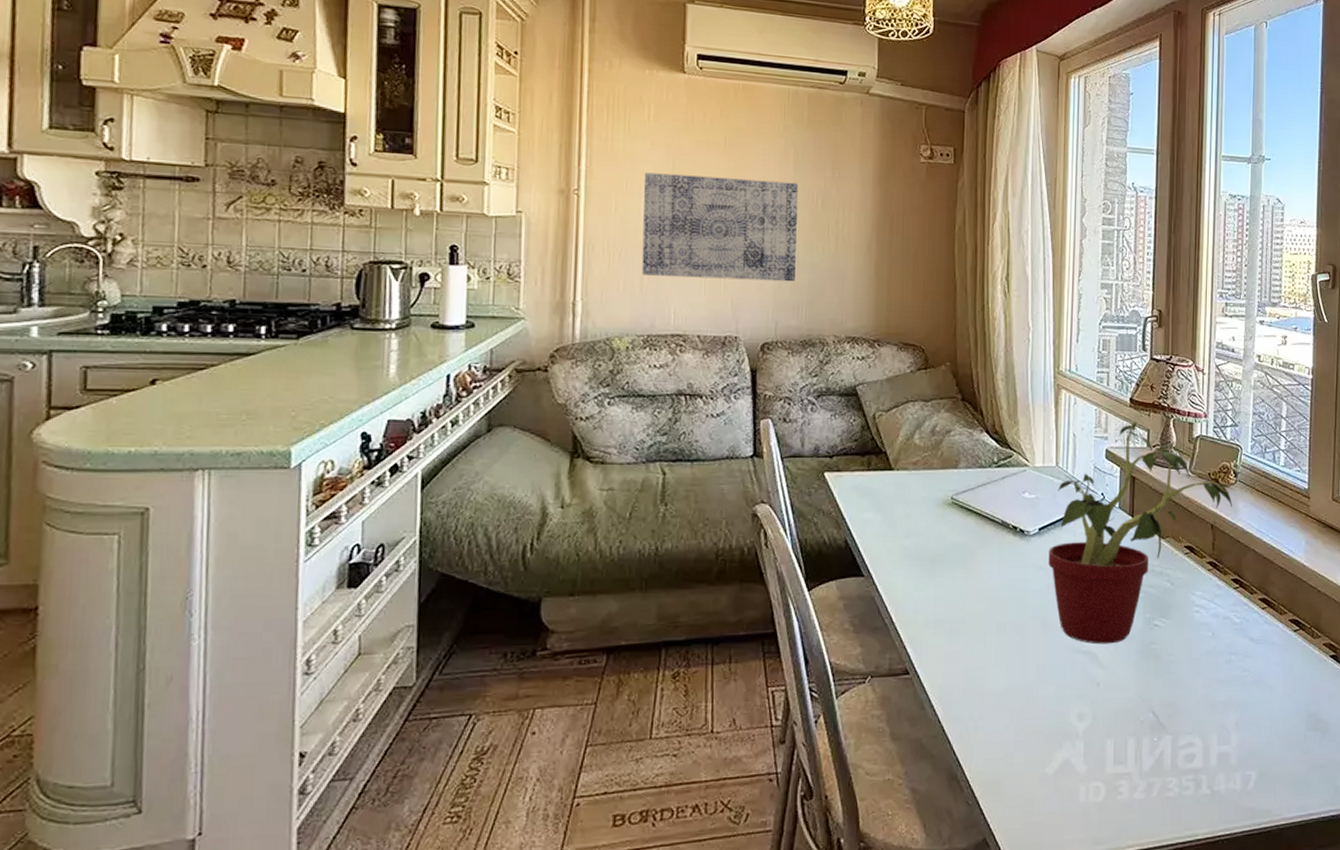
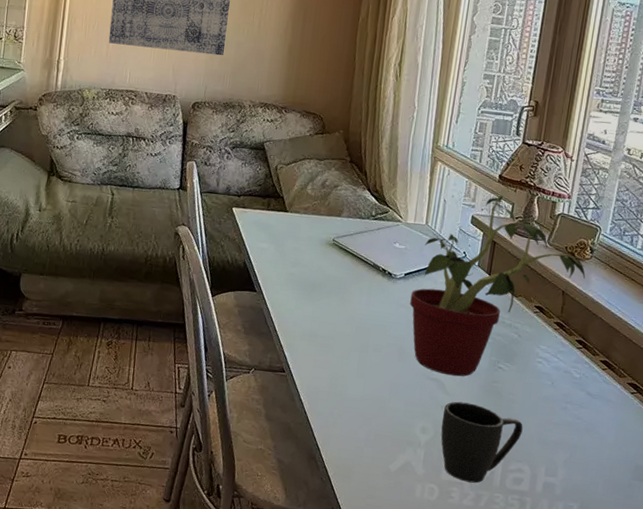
mug: none [1099,673,1188,771] -> present [441,401,523,483]

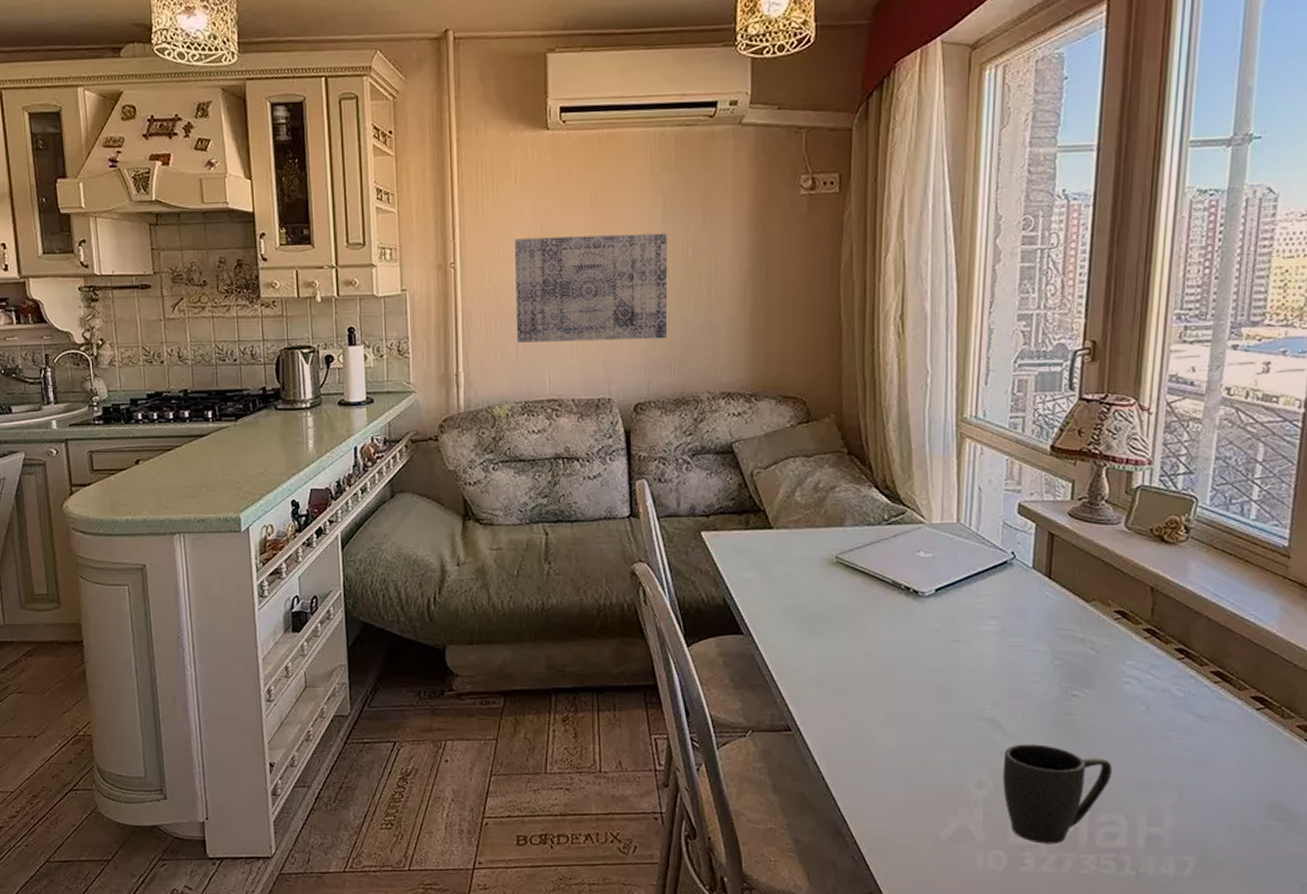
potted plant: present [410,195,593,377] -> none [946,472,1190,713]

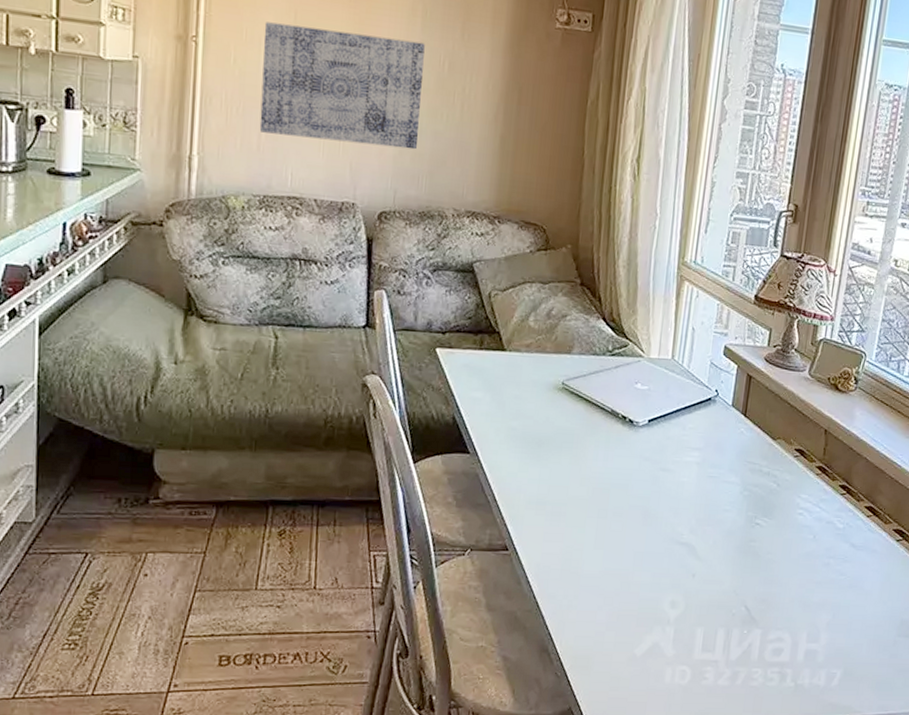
mug: present [1002,744,1112,844] -> none [692,567,783,659]

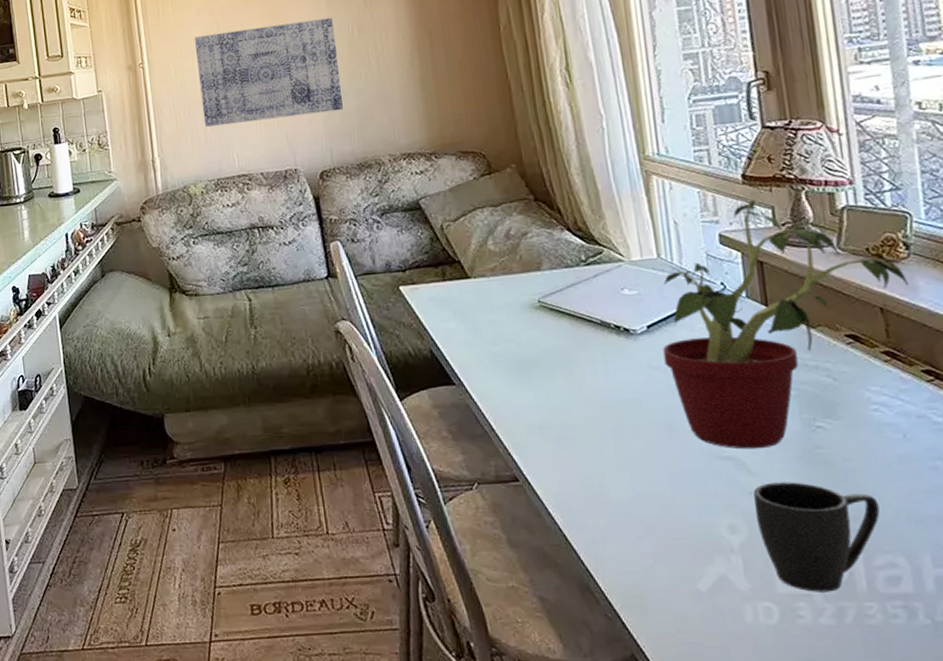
potted plant: none [655,320,857,538] -> present [663,199,913,449]
mug: none [692,567,783,659] -> present [753,482,880,592]

